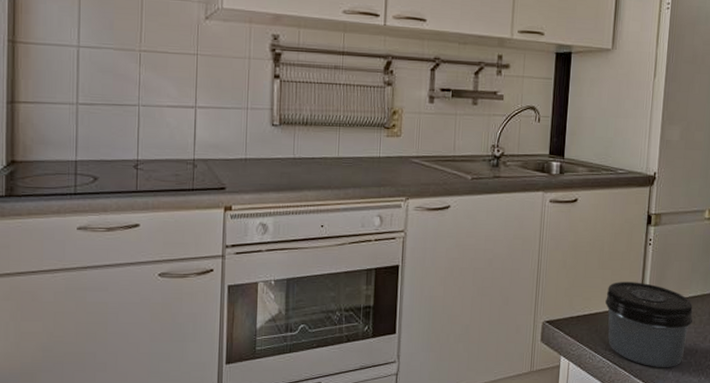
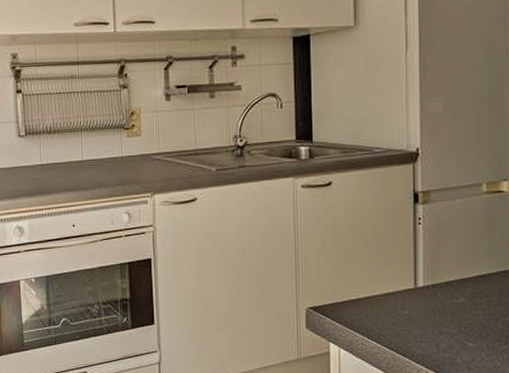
jar: present [605,282,693,367] -> none [374,263,480,352]

